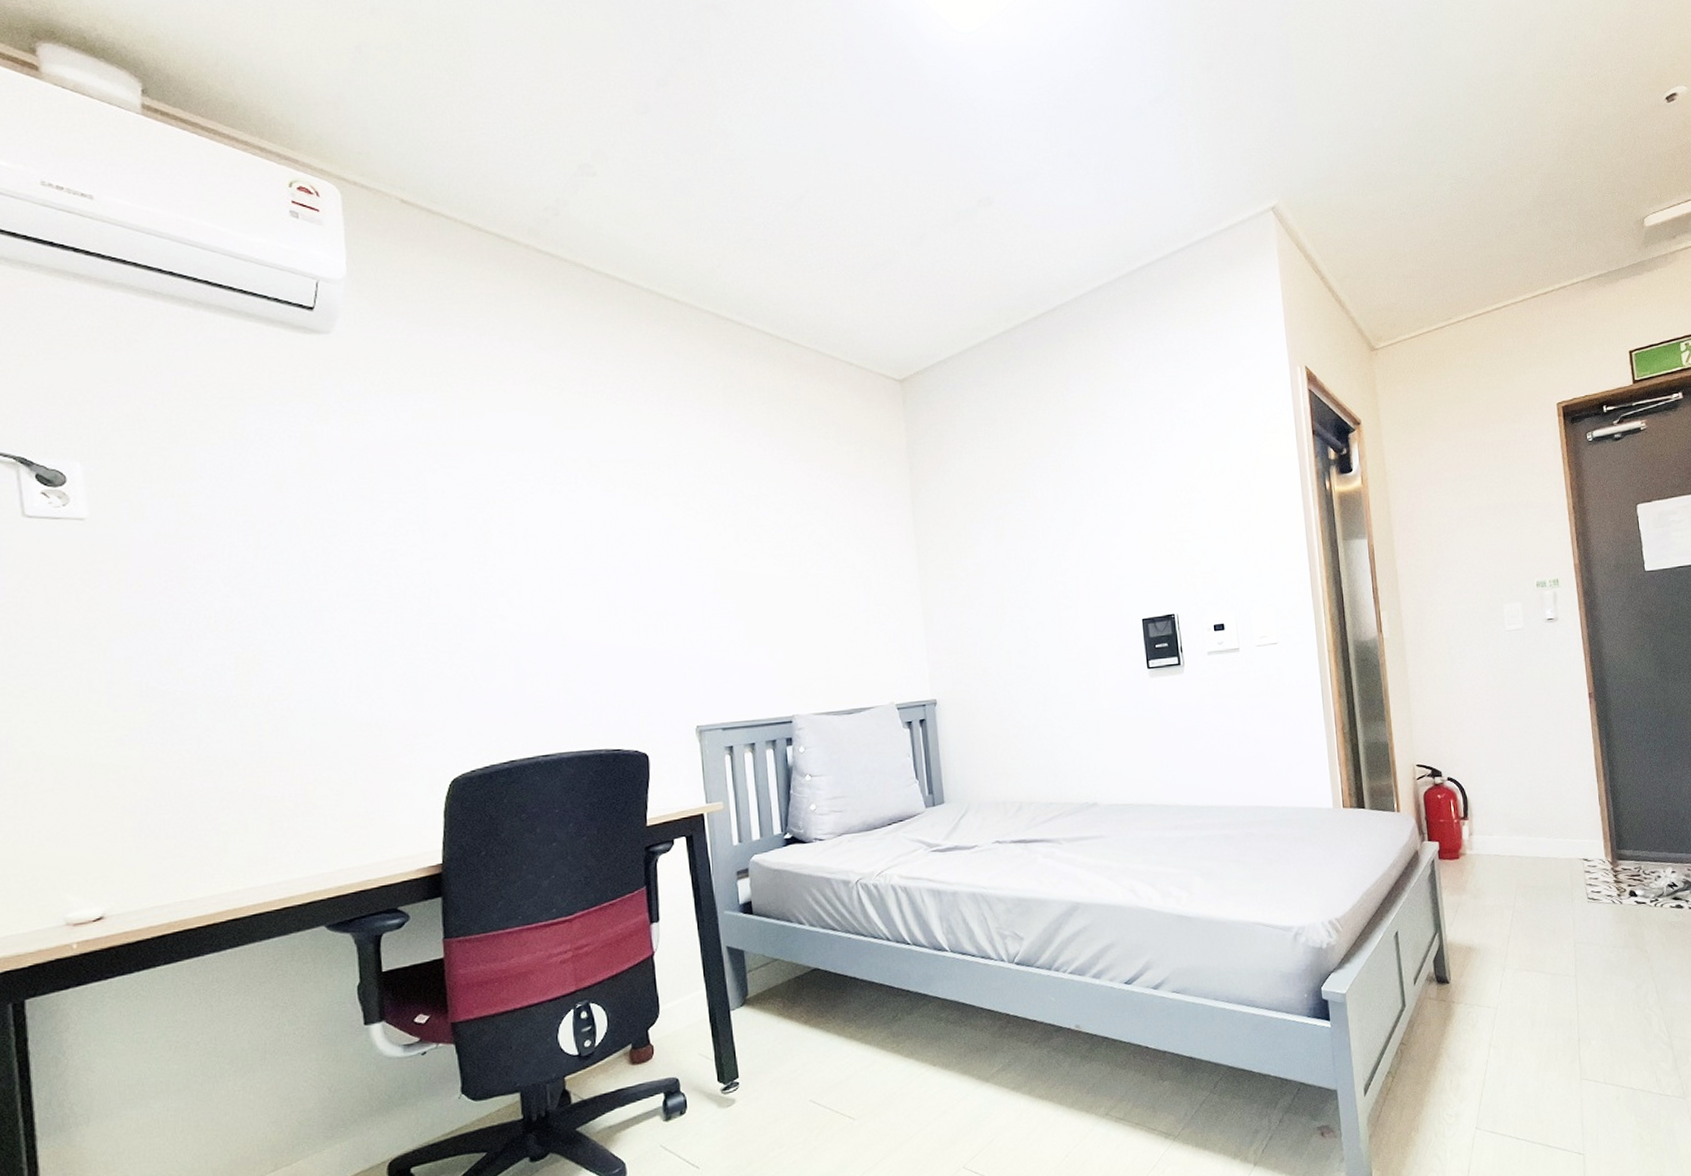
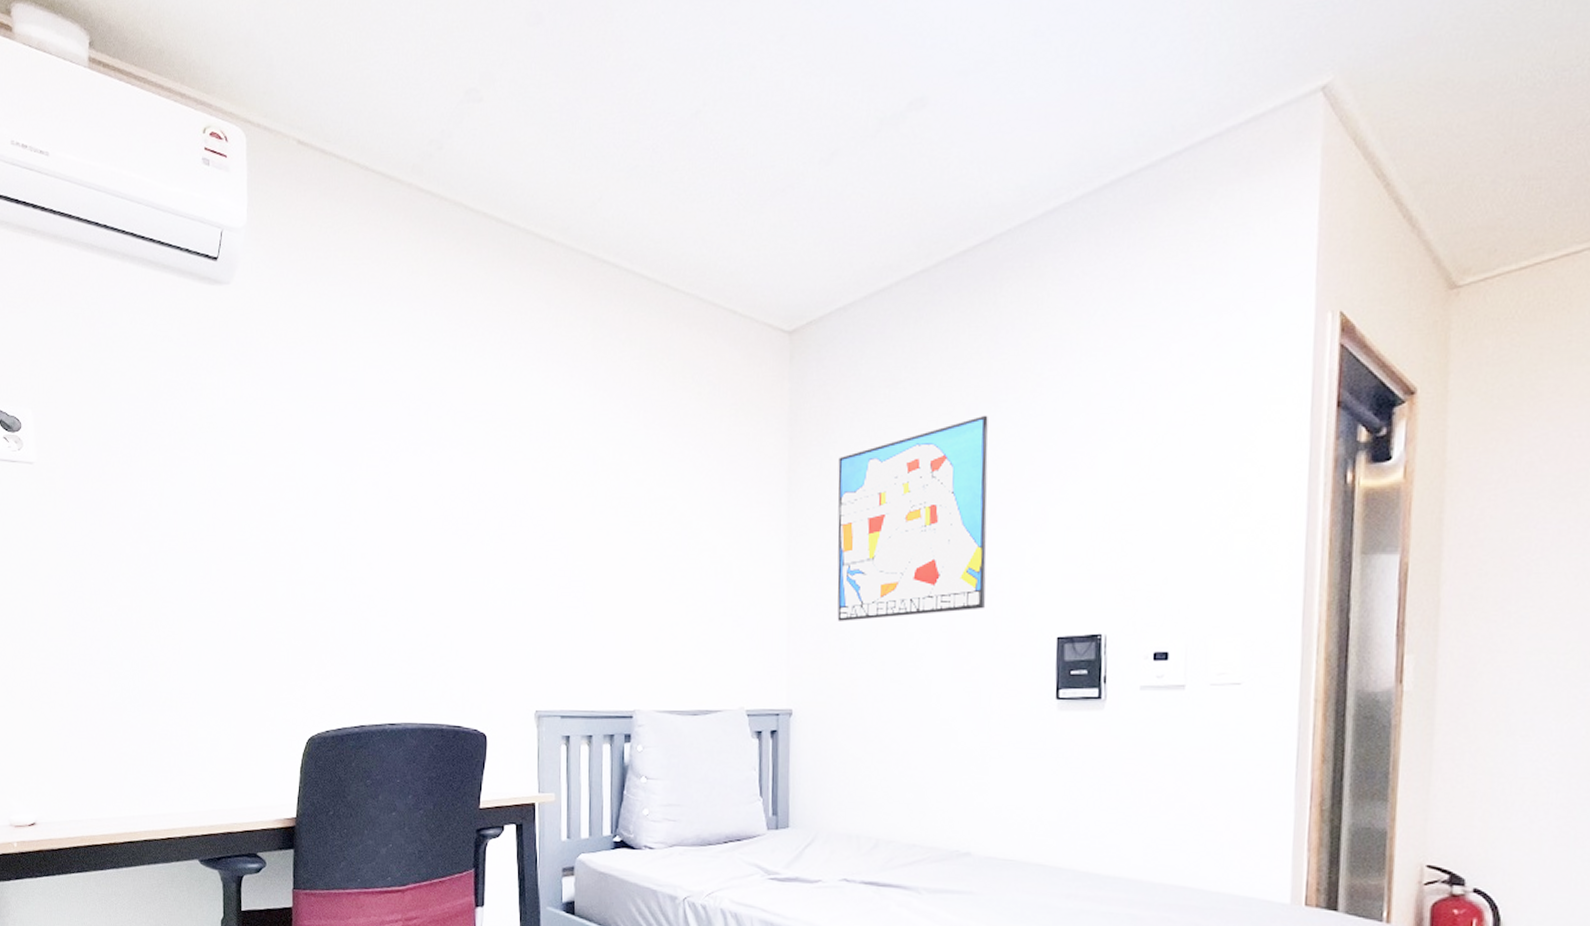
wall art: none [953,445,1085,620] -> present [837,415,988,621]

